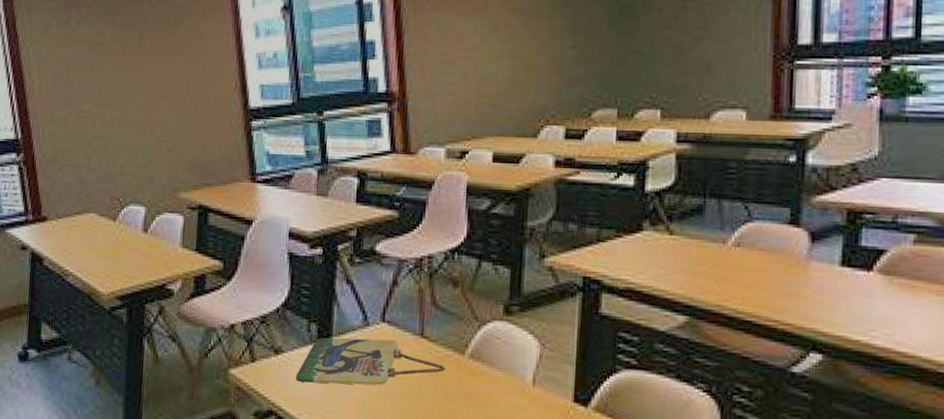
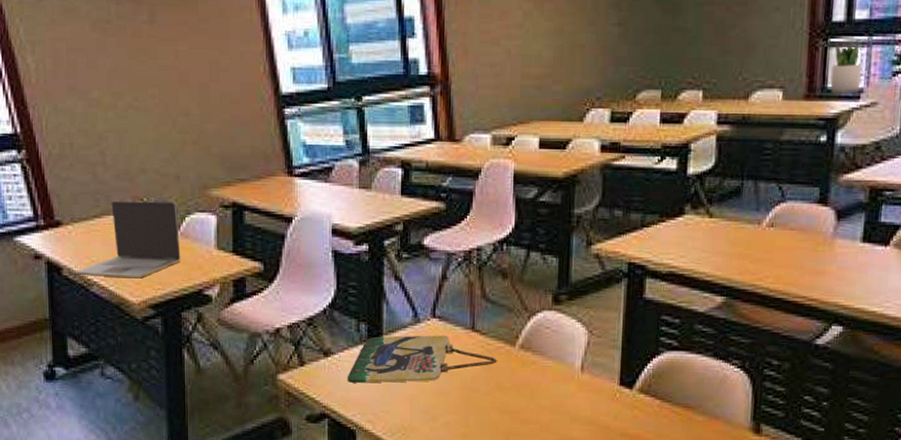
laptop: none [55,201,149,271] -> present [76,201,181,279]
planter: none [798,63,833,115] -> present [830,40,863,94]

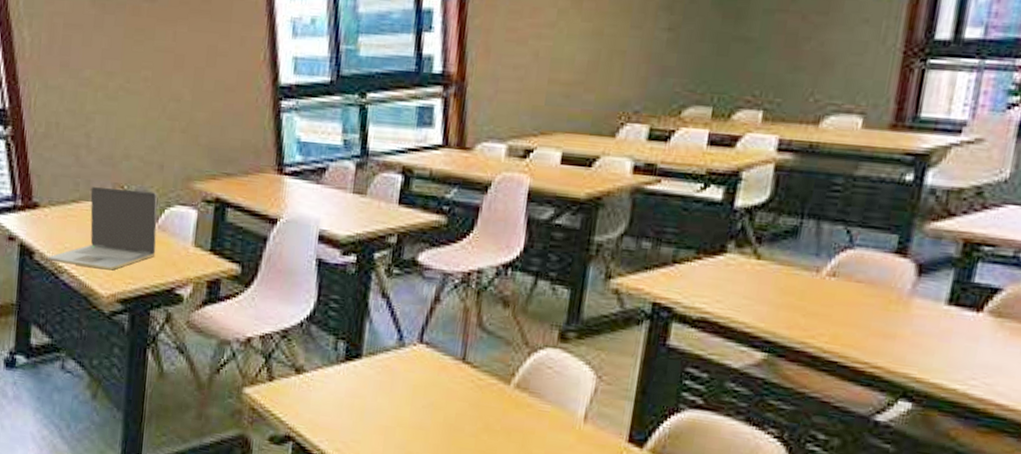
home sign: present [347,335,498,383] -> none [318,357,488,414]
planter: present [830,40,863,94] -> none [924,63,970,127]

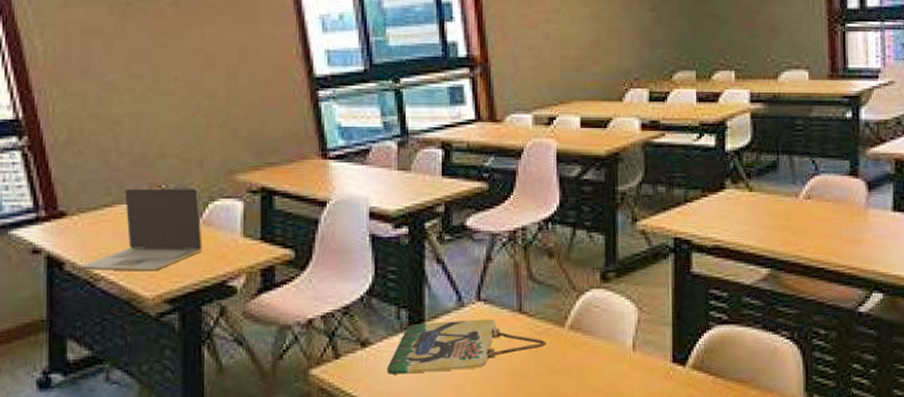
home sign: none [318,357,488,414] -> present [386,319,547,374]

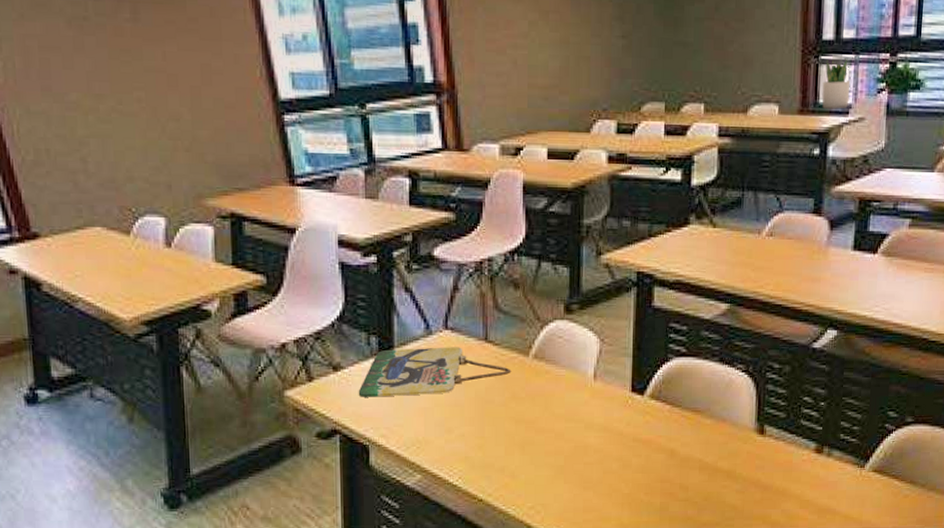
laptop: present [80,188,203,271] -> none [57,211,176,294]
planter: none [850,25,878,74] -> present [822,58,851,109]

